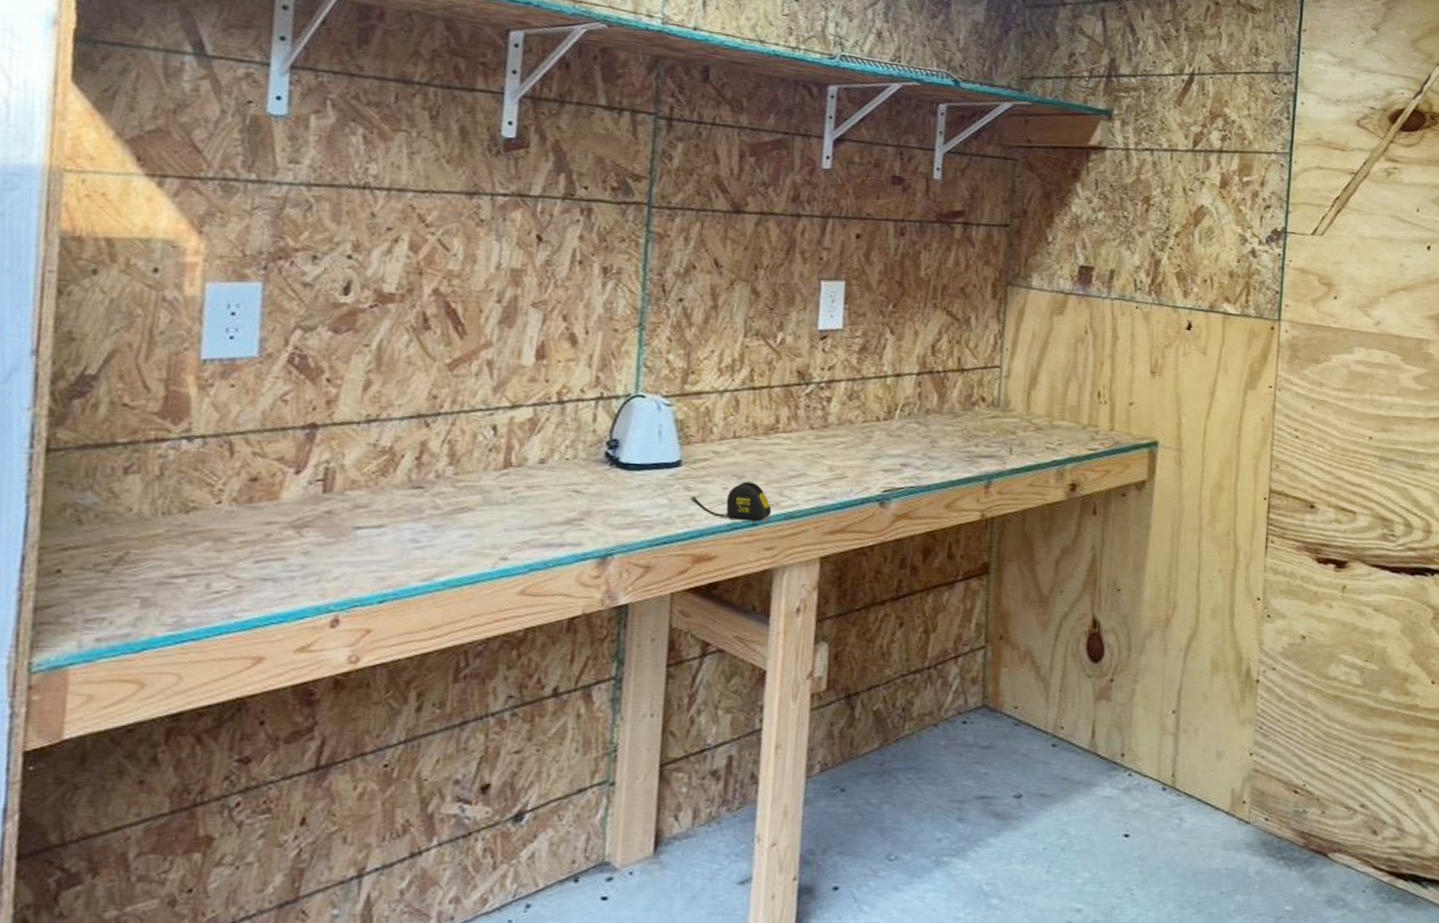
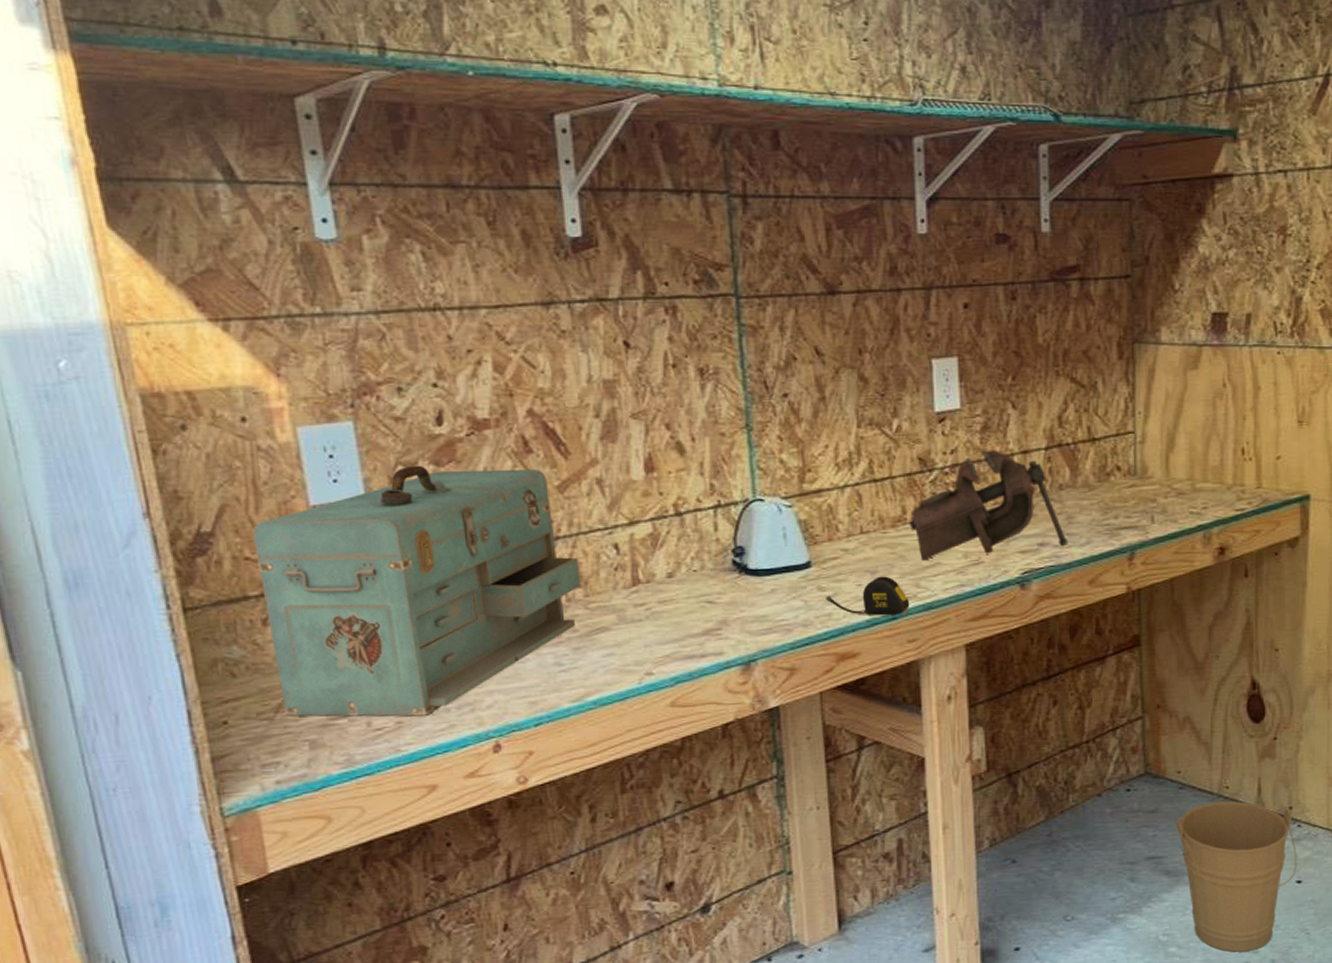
toolbox: none [124,330,455,584] -> present [252,465,580,717]
bench vise: none [781,370,930,470] -> present [909,450,1068,561]
bucket: none [1008,742,1126,909] -> present [1175,801,1297,952]

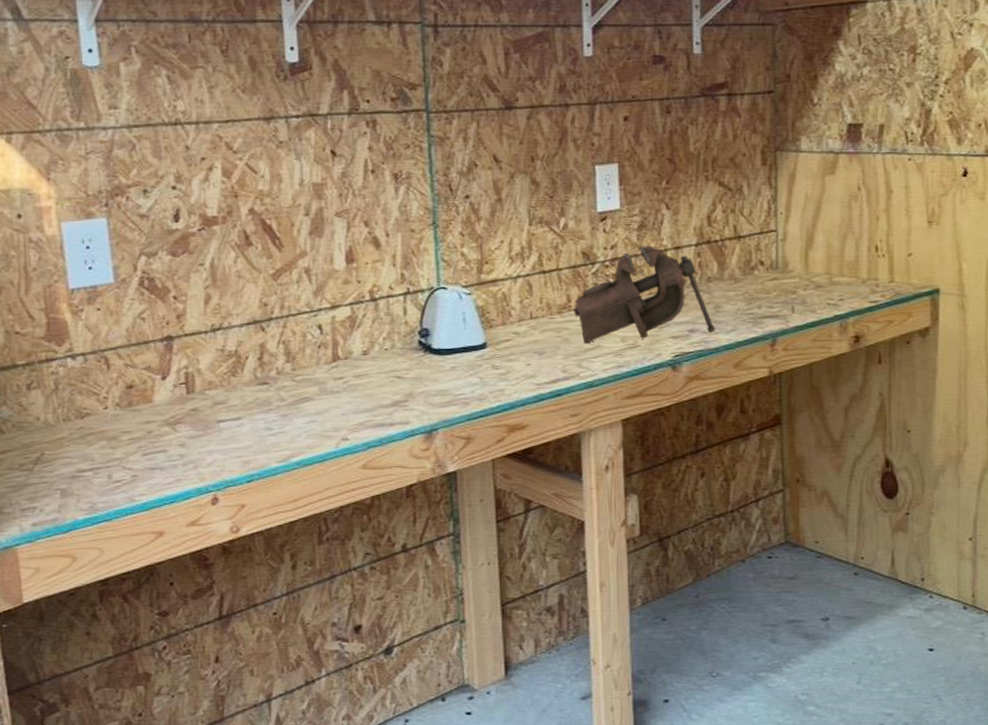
toolbox: present [252,465,580,717] -> none [22,255,289,472]
tape measure: present [826,576,910,616] -> none [499,357,573,393]
bucket: present [1175,801,1297,952] -> none [813,571,929,714]

